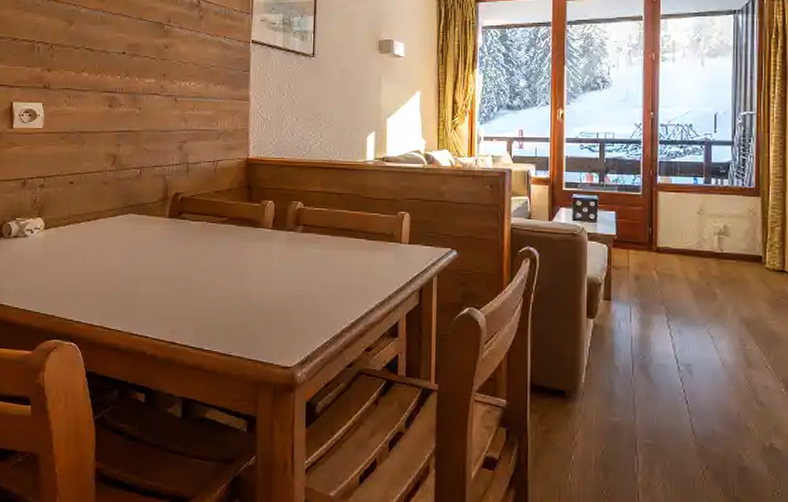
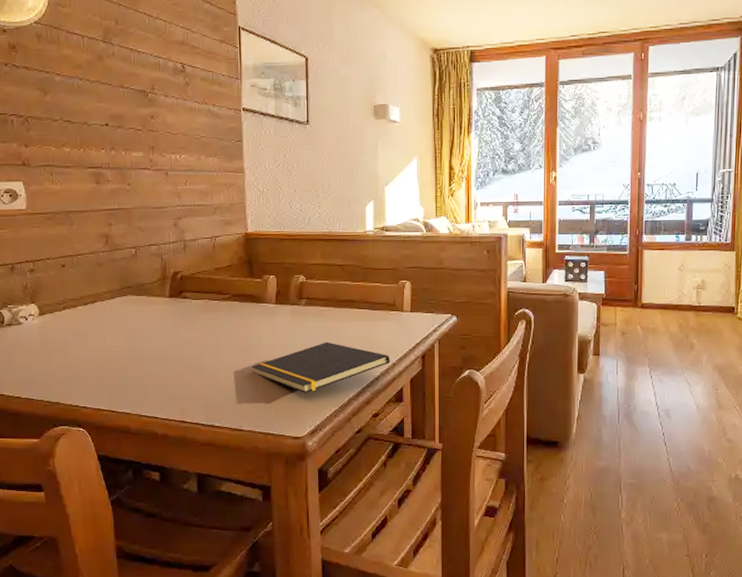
notepad: none [244,269,386,322] -> present [251,341,390,393]

